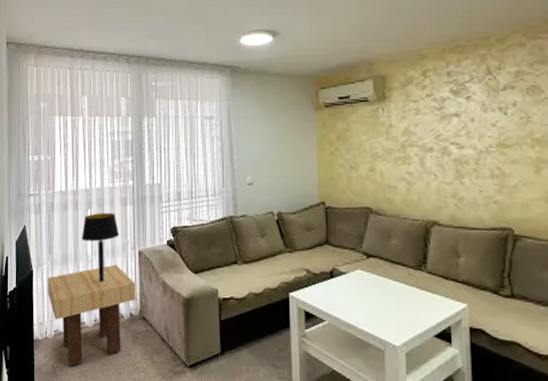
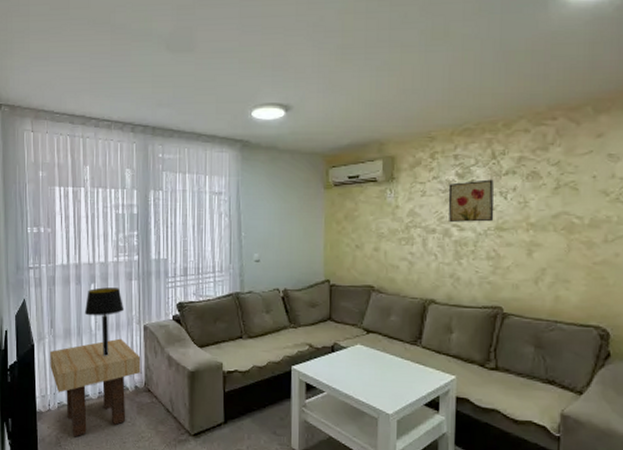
wall art: none [443,95,495,140] -> present [448,179,494,222]

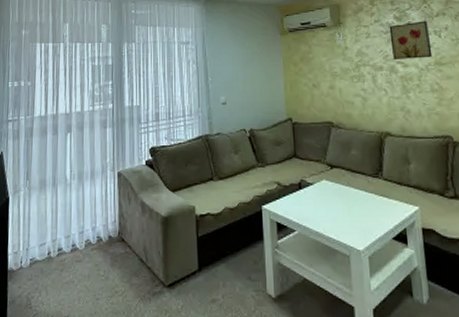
side table: present [49,338,141,437] -> none [23,187,115,297]
table lamp: present [84,287,125,356] -> none [60,136,99,206]

